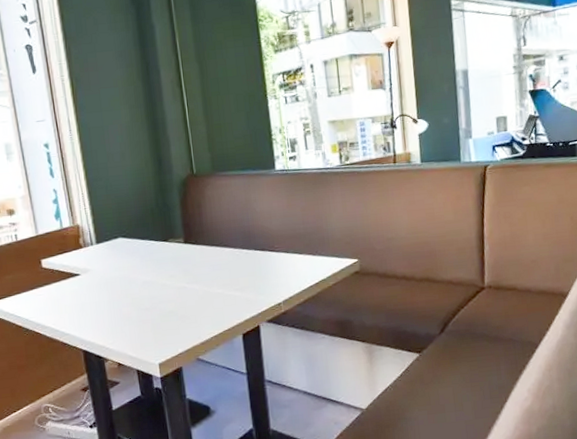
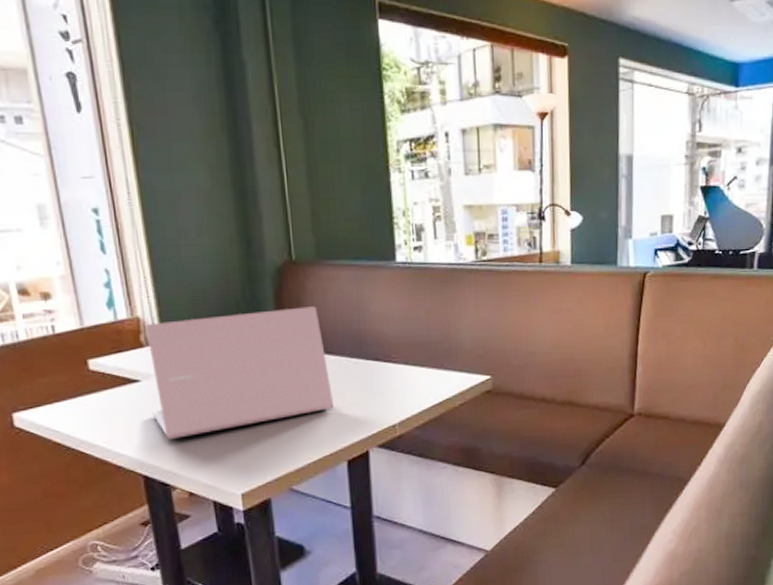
laptop: none [83,209,231,321] -> present [145,306,335,439]

